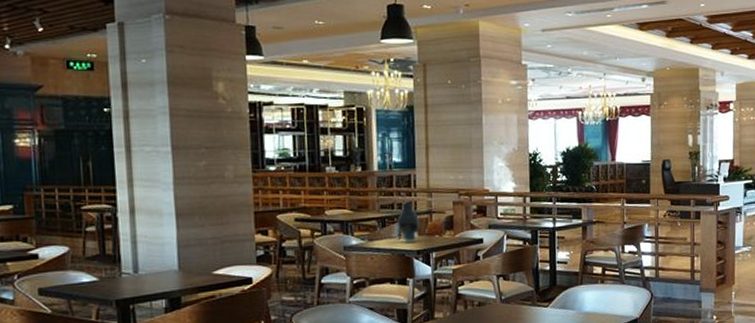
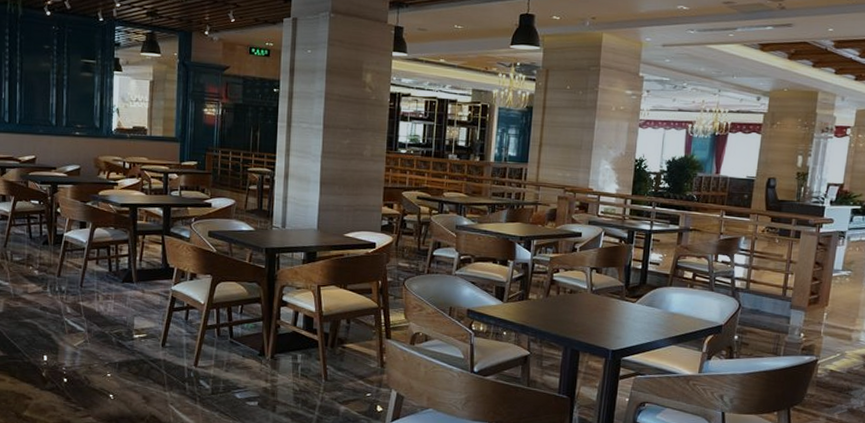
vase: present [397,202,421,244] -> none [506,192,526,230]

